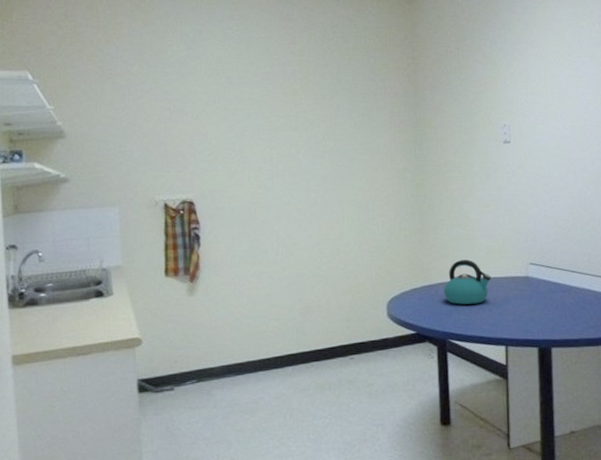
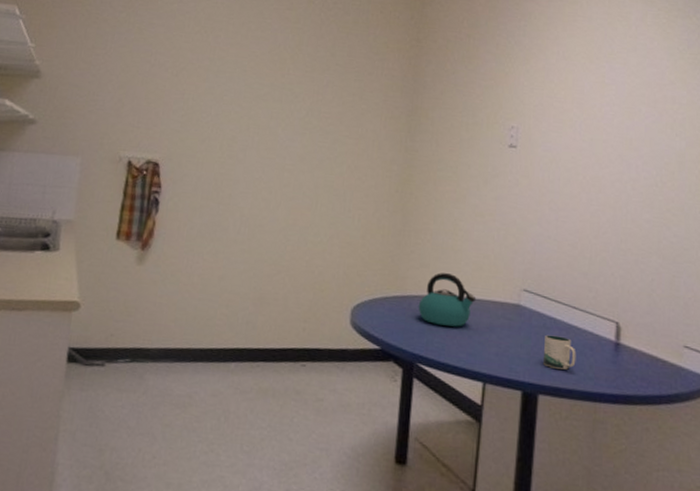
mug: none [552,297,579,324] -> present [544,334,576,370]

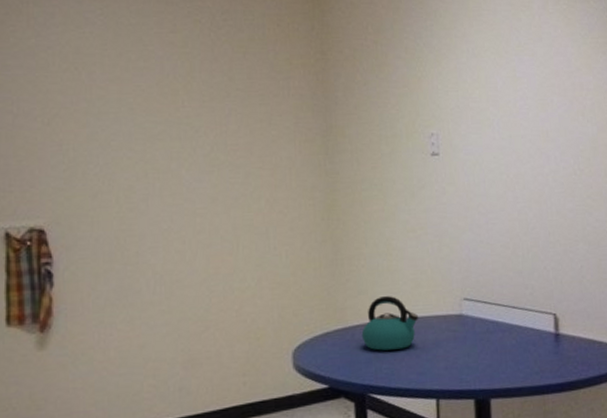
mug: present [544,334,576,370] -> none [490,337,522,371]

